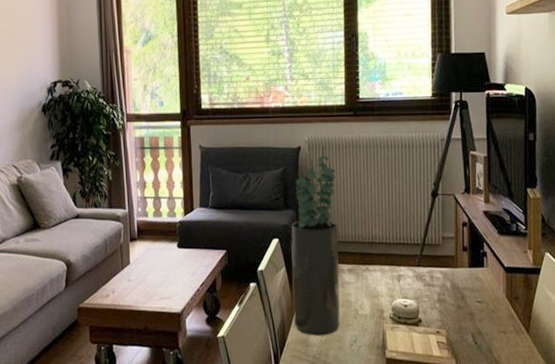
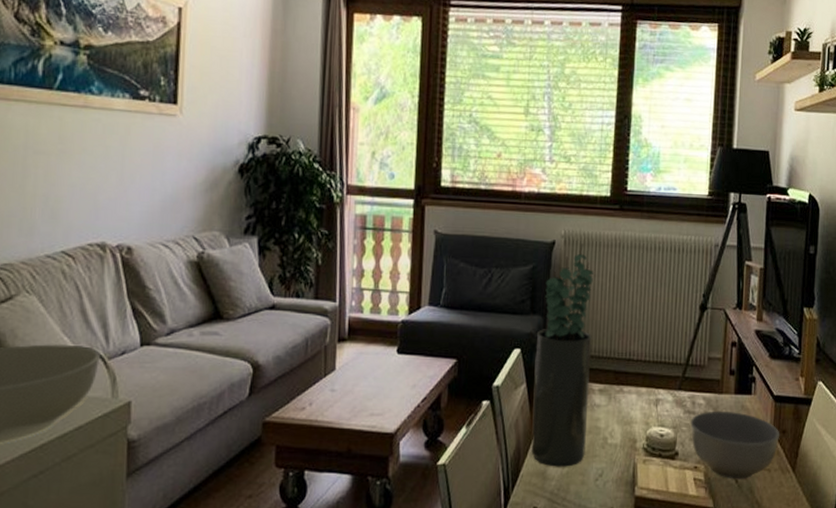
bowl: none [430,282,513,341] -> present [690,411,780,479]

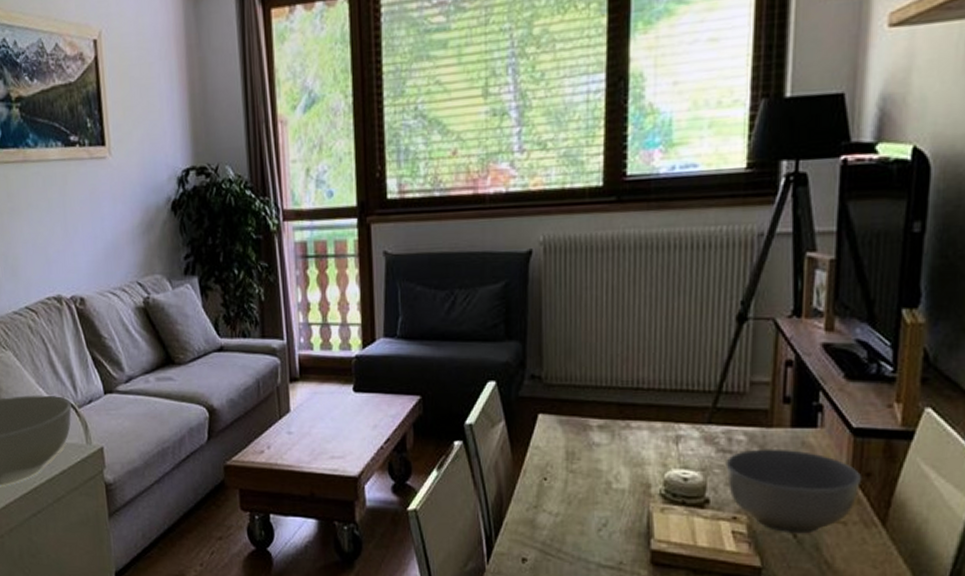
vase: present [531,243,595,467] -> none [514,250,586,515]

